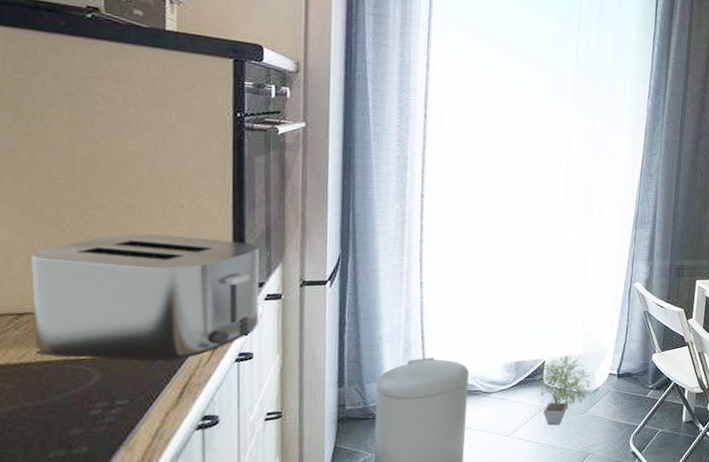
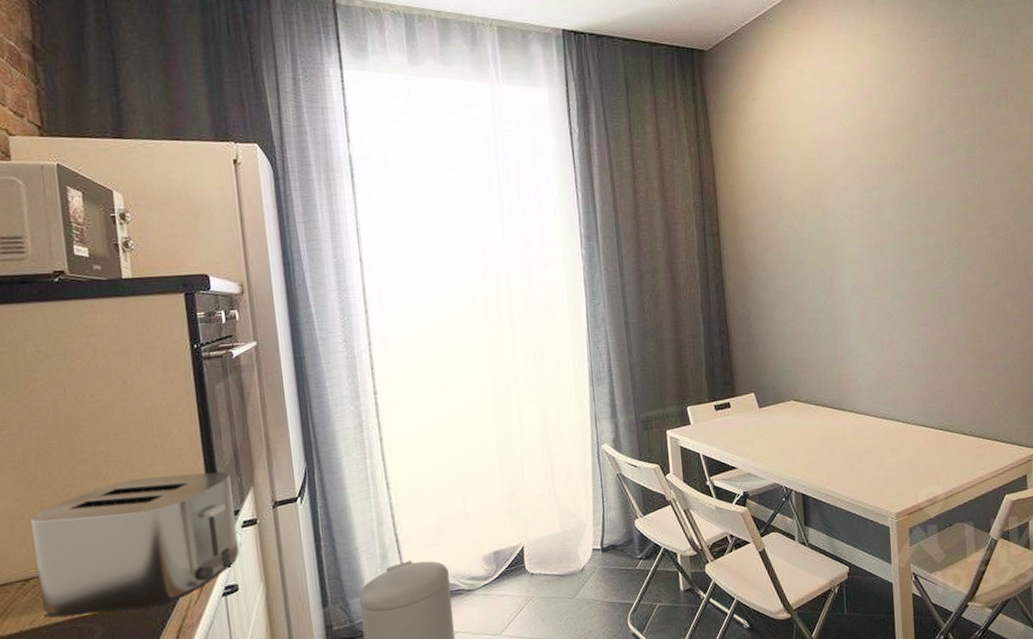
potted plant: present [535,355,591,426] -> none [516,534,576,617]

